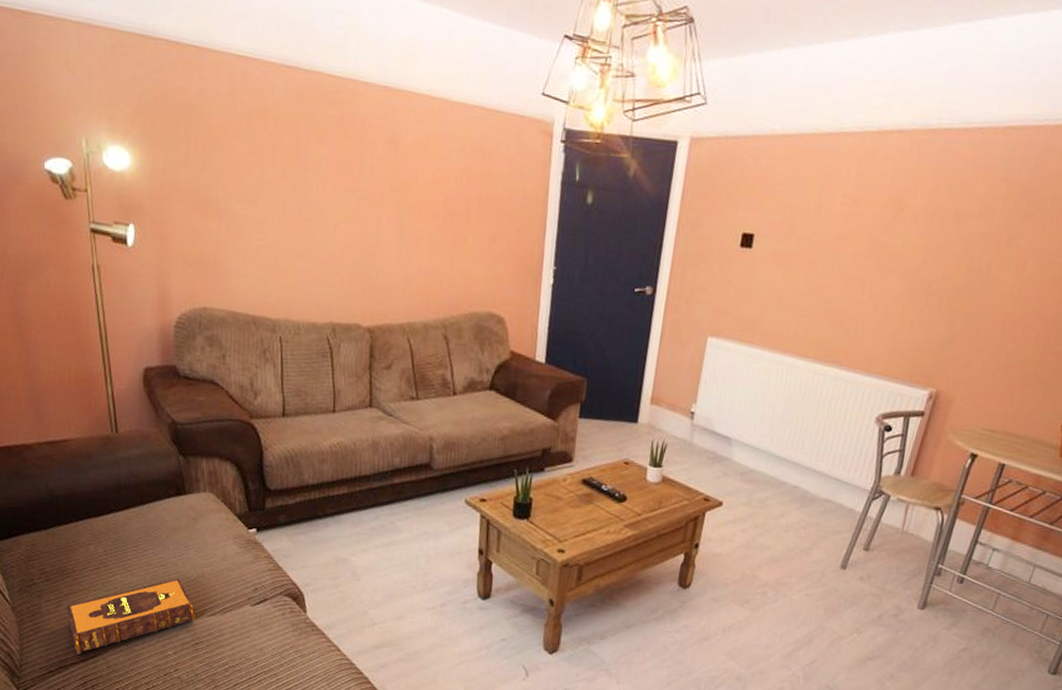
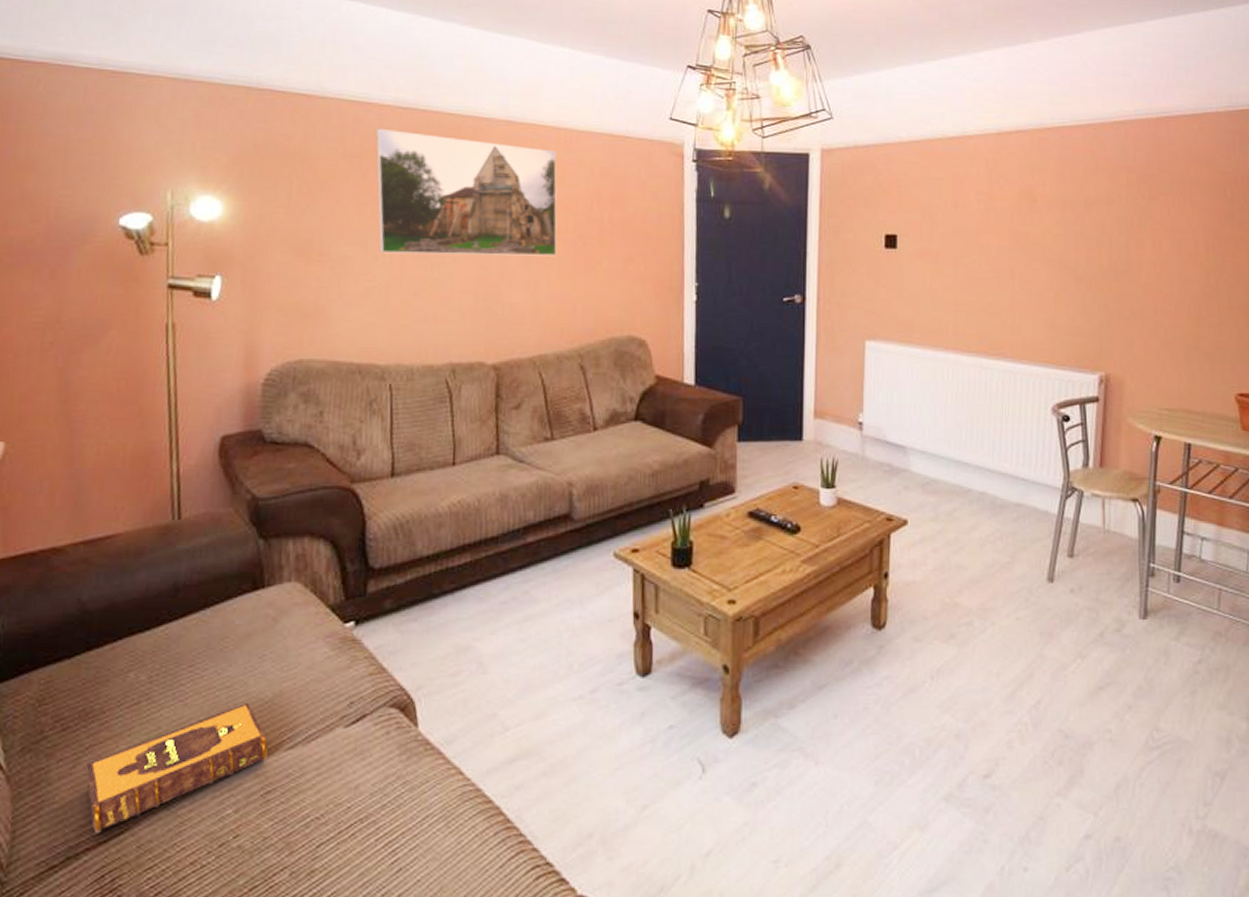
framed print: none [263,86,431,230] -> present [376,128,558,257]

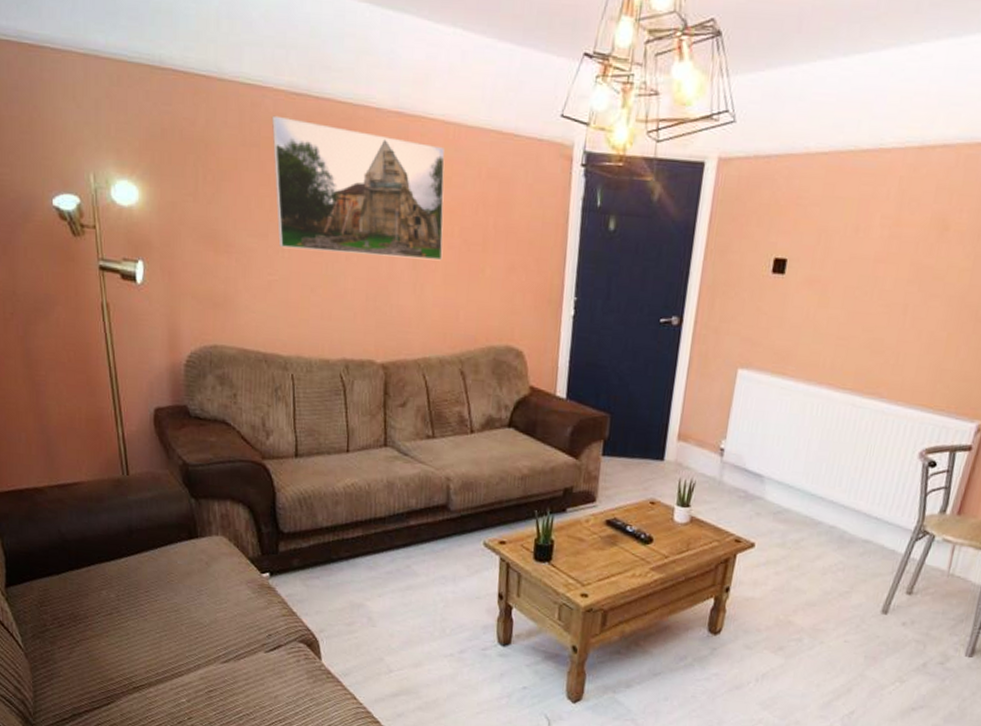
hardback book: present [86,702,269,835] -> none [79,624,209,702]

